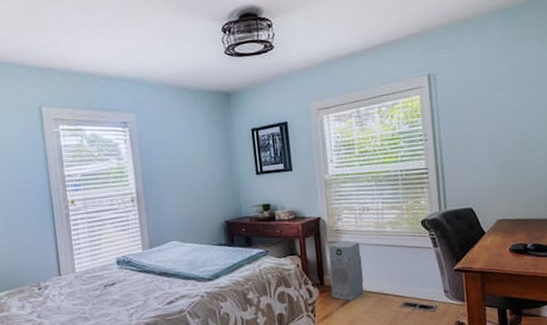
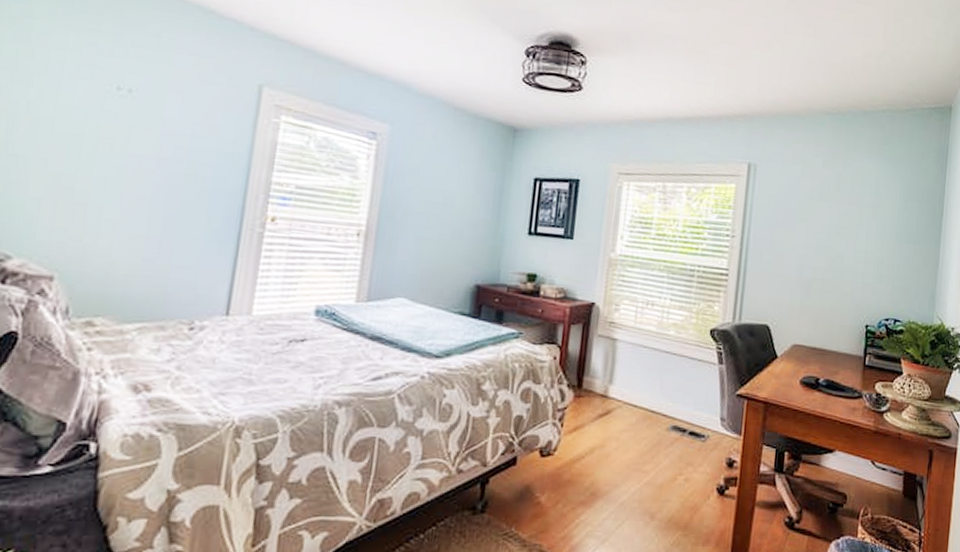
air purifier: present [329,240,364,301] -> none [588,336,635,413]

